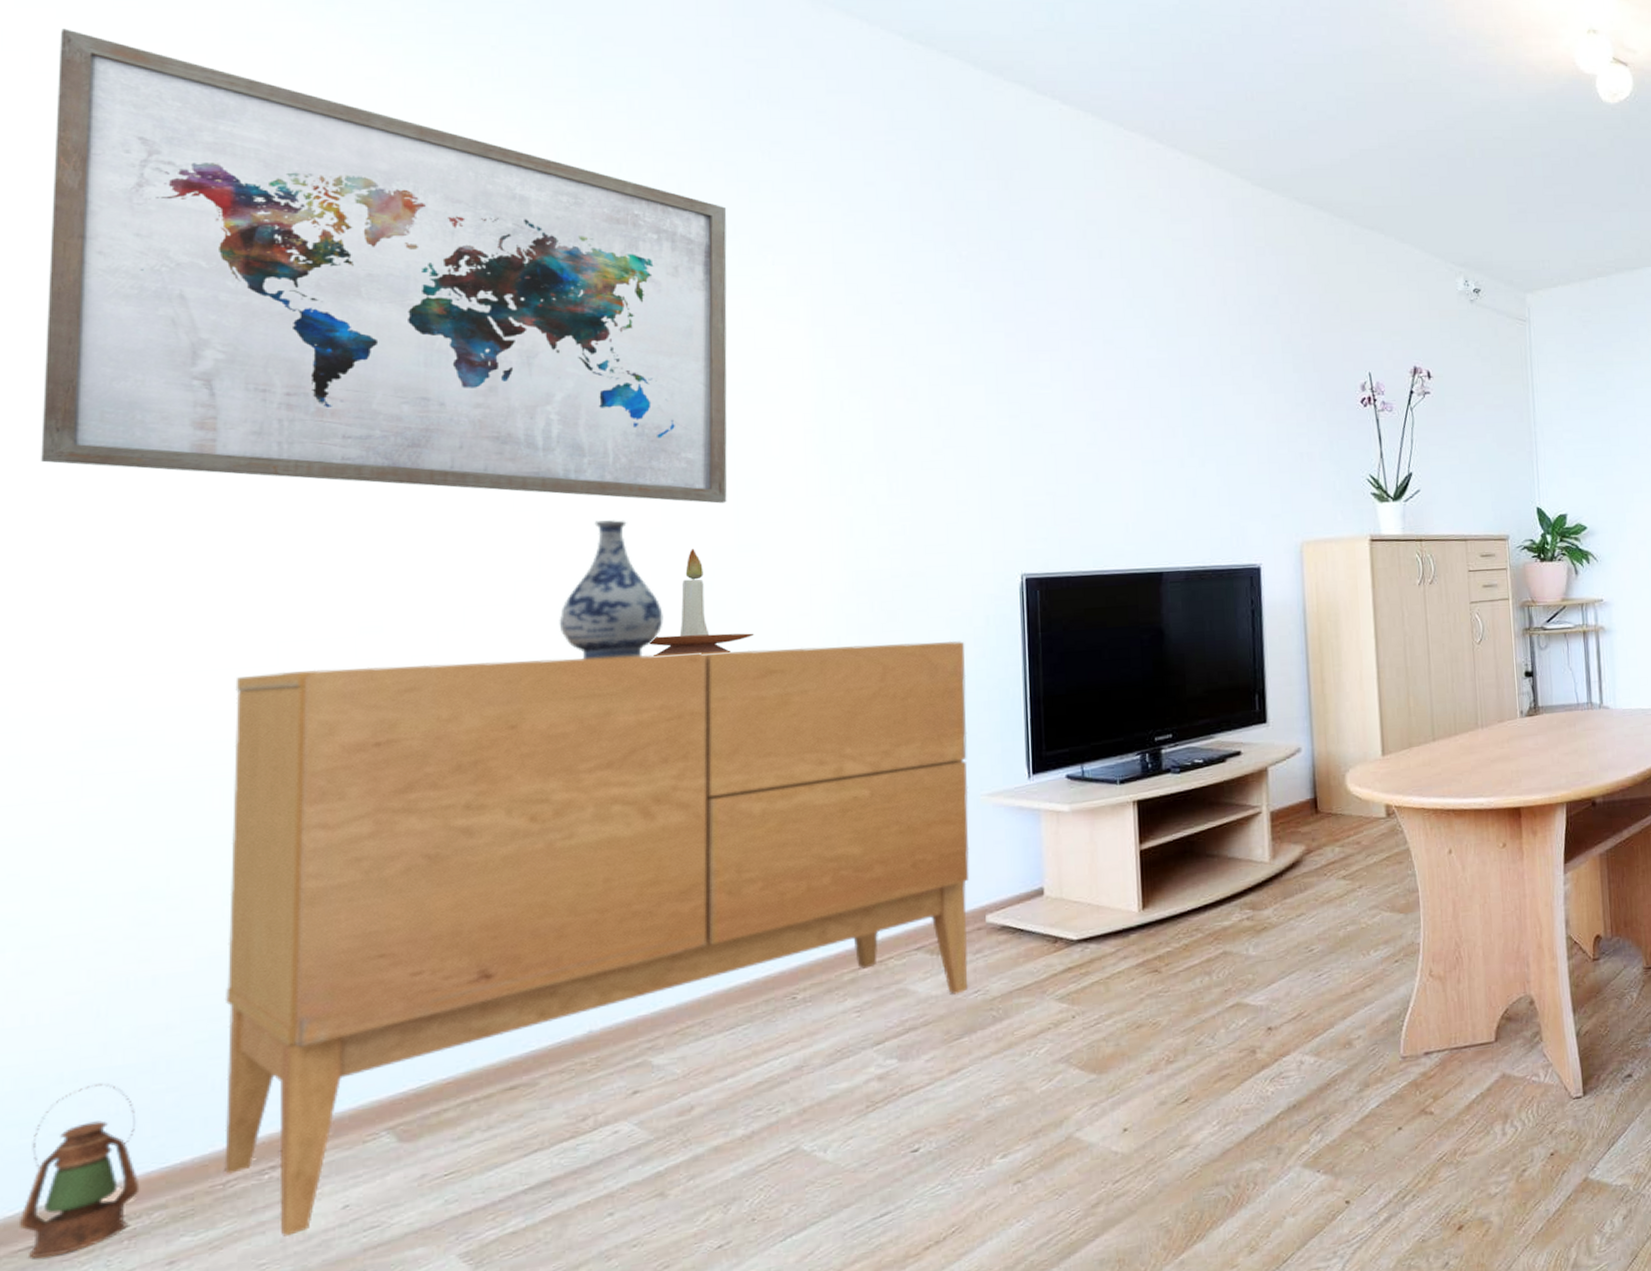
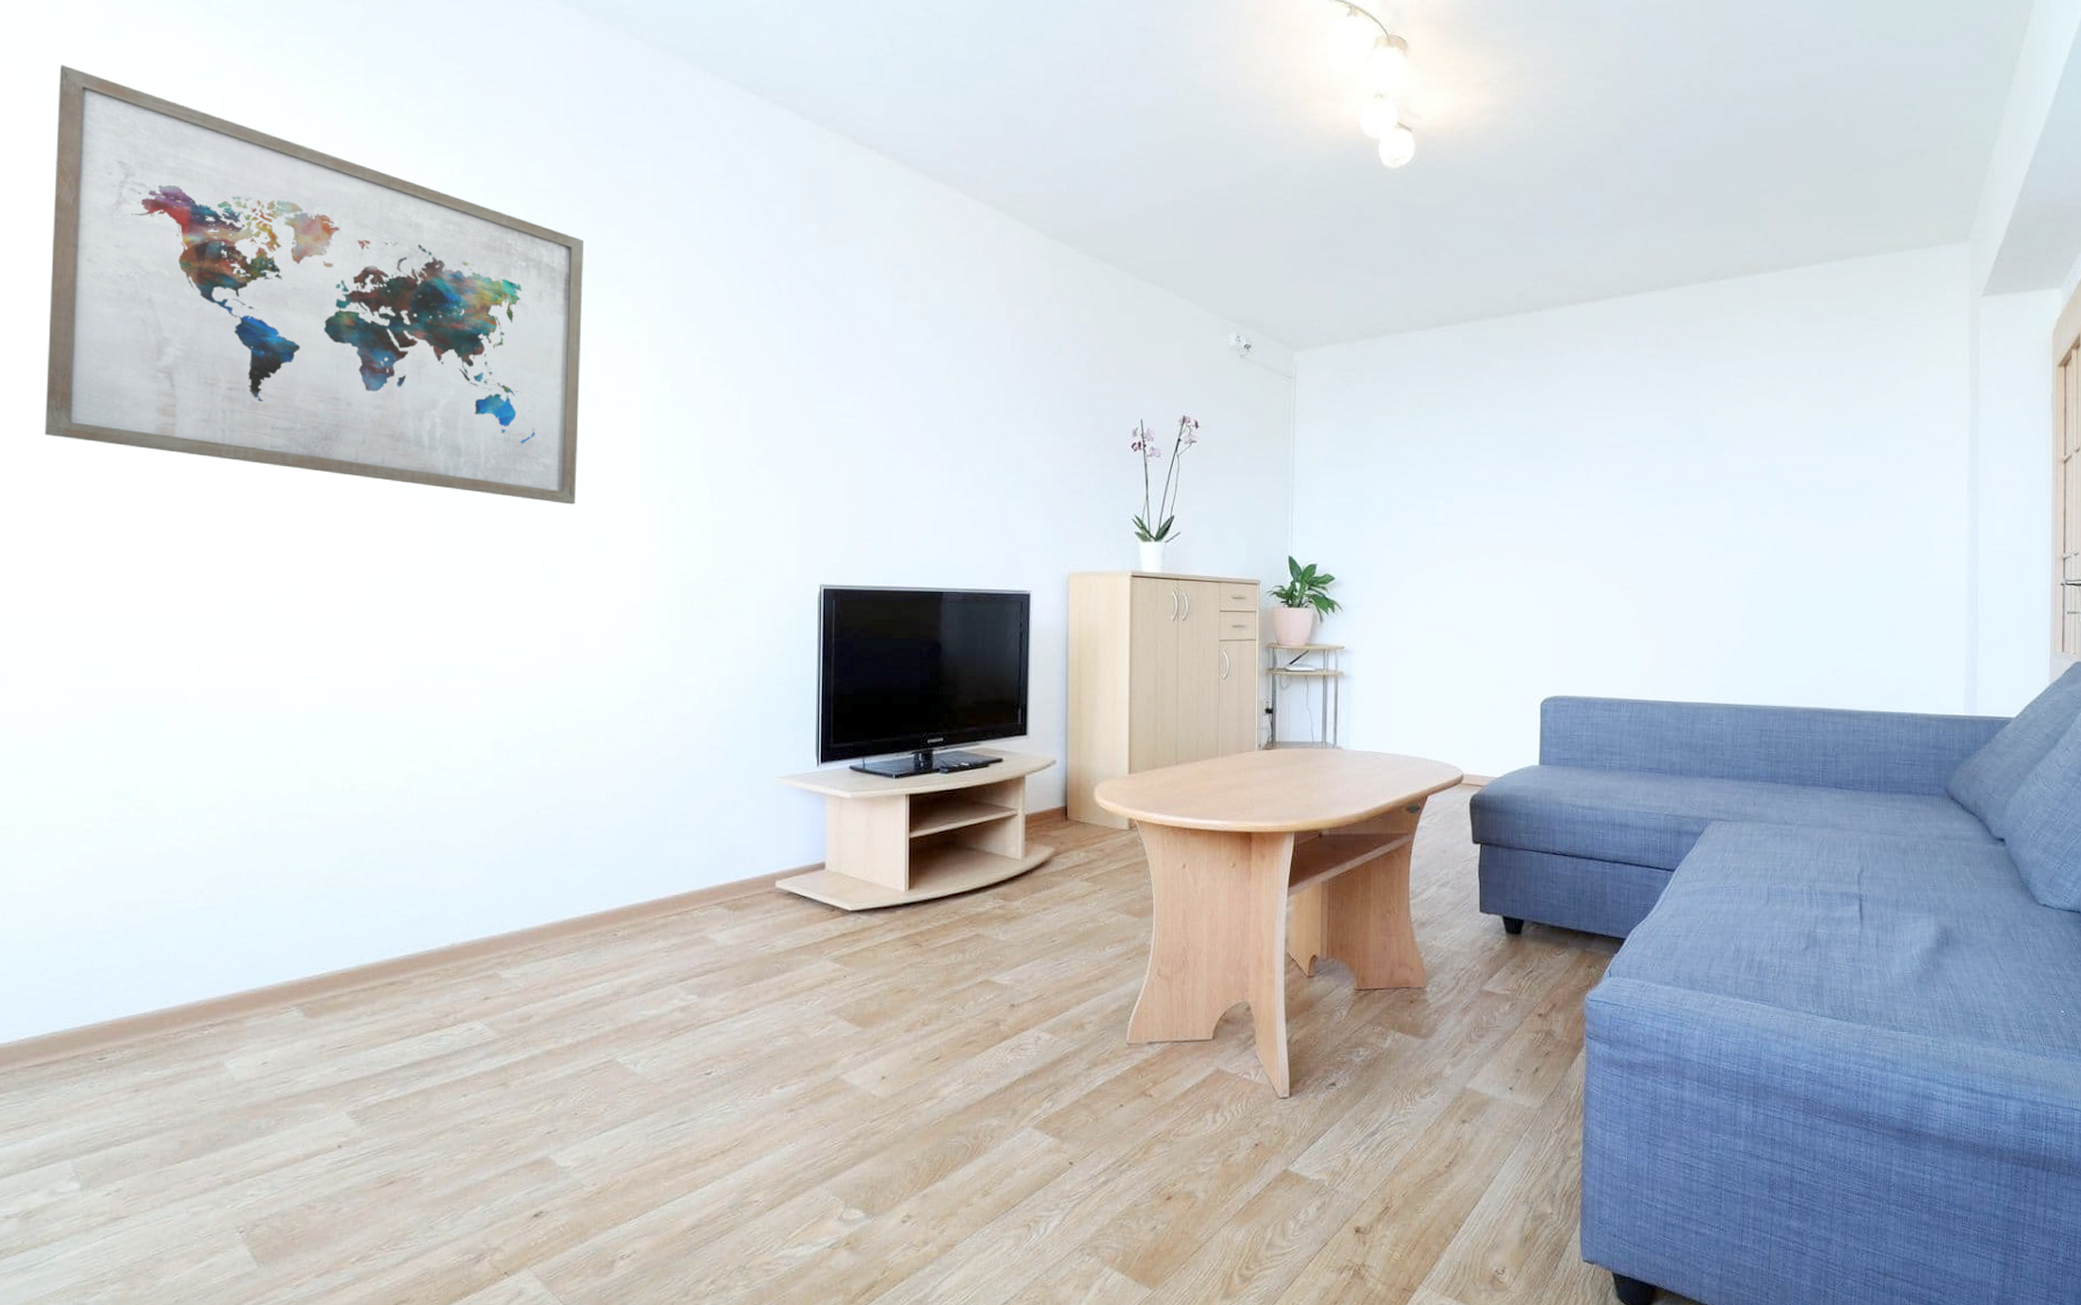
lantern: present [18,1082,140,1259] -> none [28,943,115,1075]
sideboard: present [224,640,970,1237] -> none [176,623,769,1082]
vase: present [559,520,663,660] -> none [437,513,521,634]
candle holder: present [649,549,754,656] -> none [508,543,594,635]

